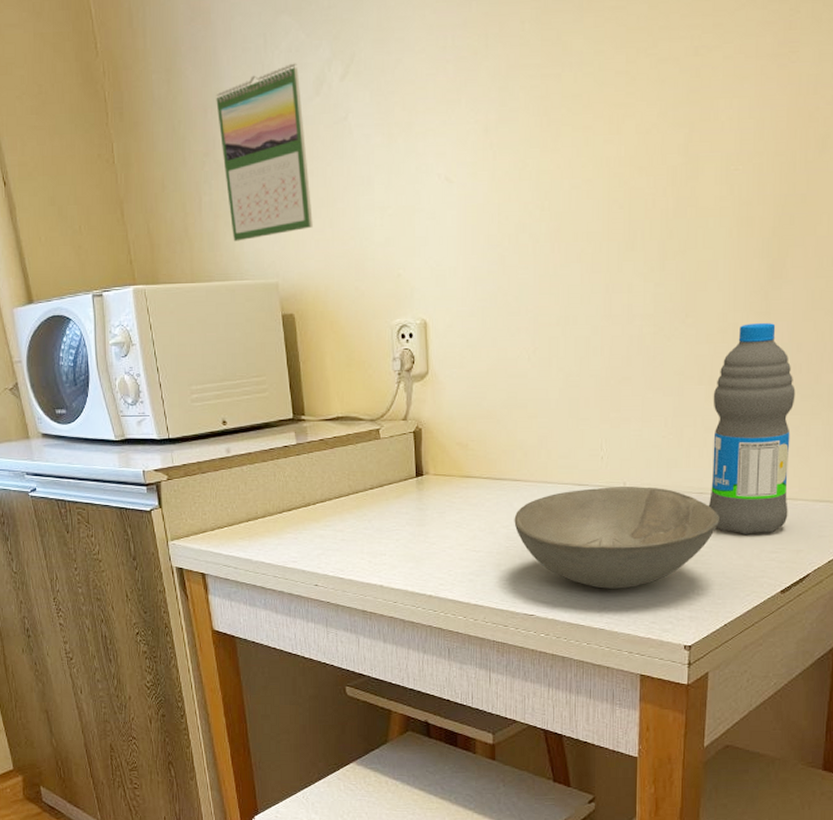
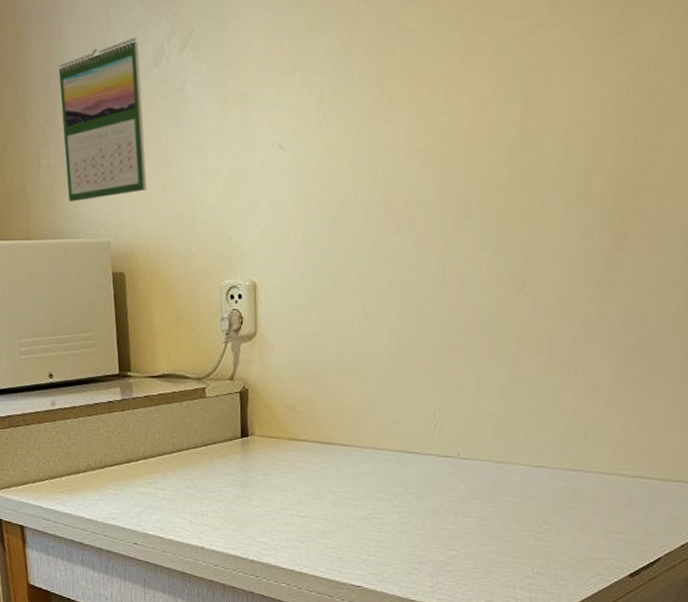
soup bowl: present [514,487,719,589] -> none [342,456,561,564]
water bottle: present [708,323,796,534] -> none [548,295,641,513]

